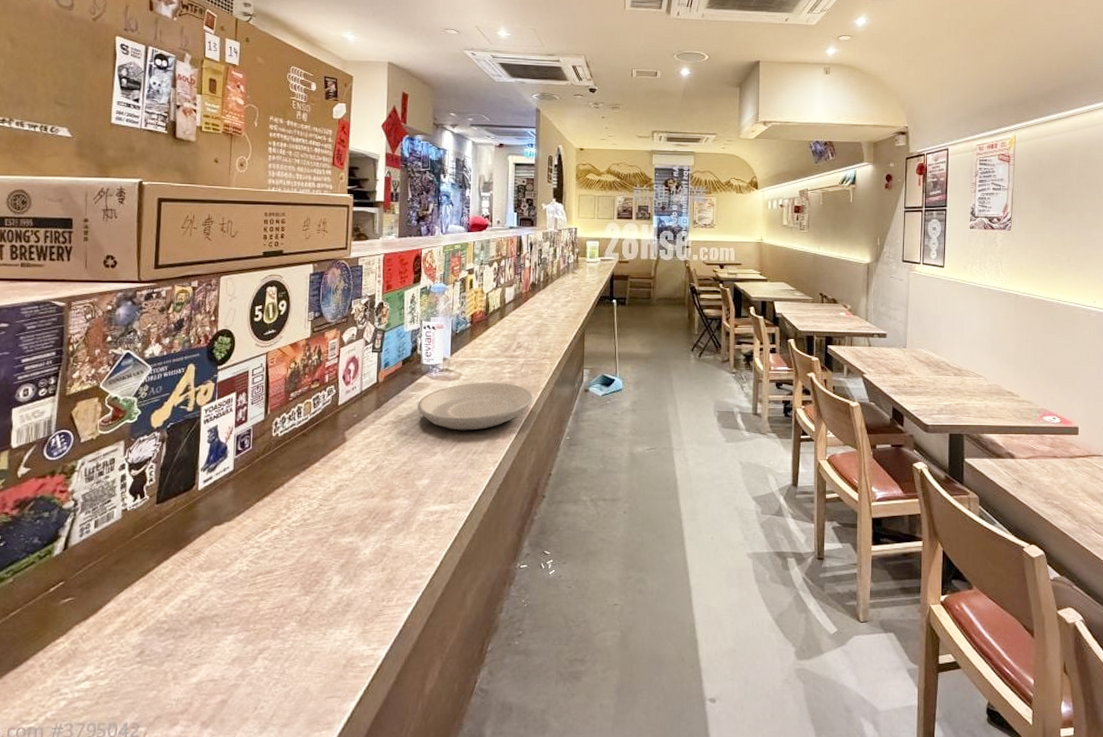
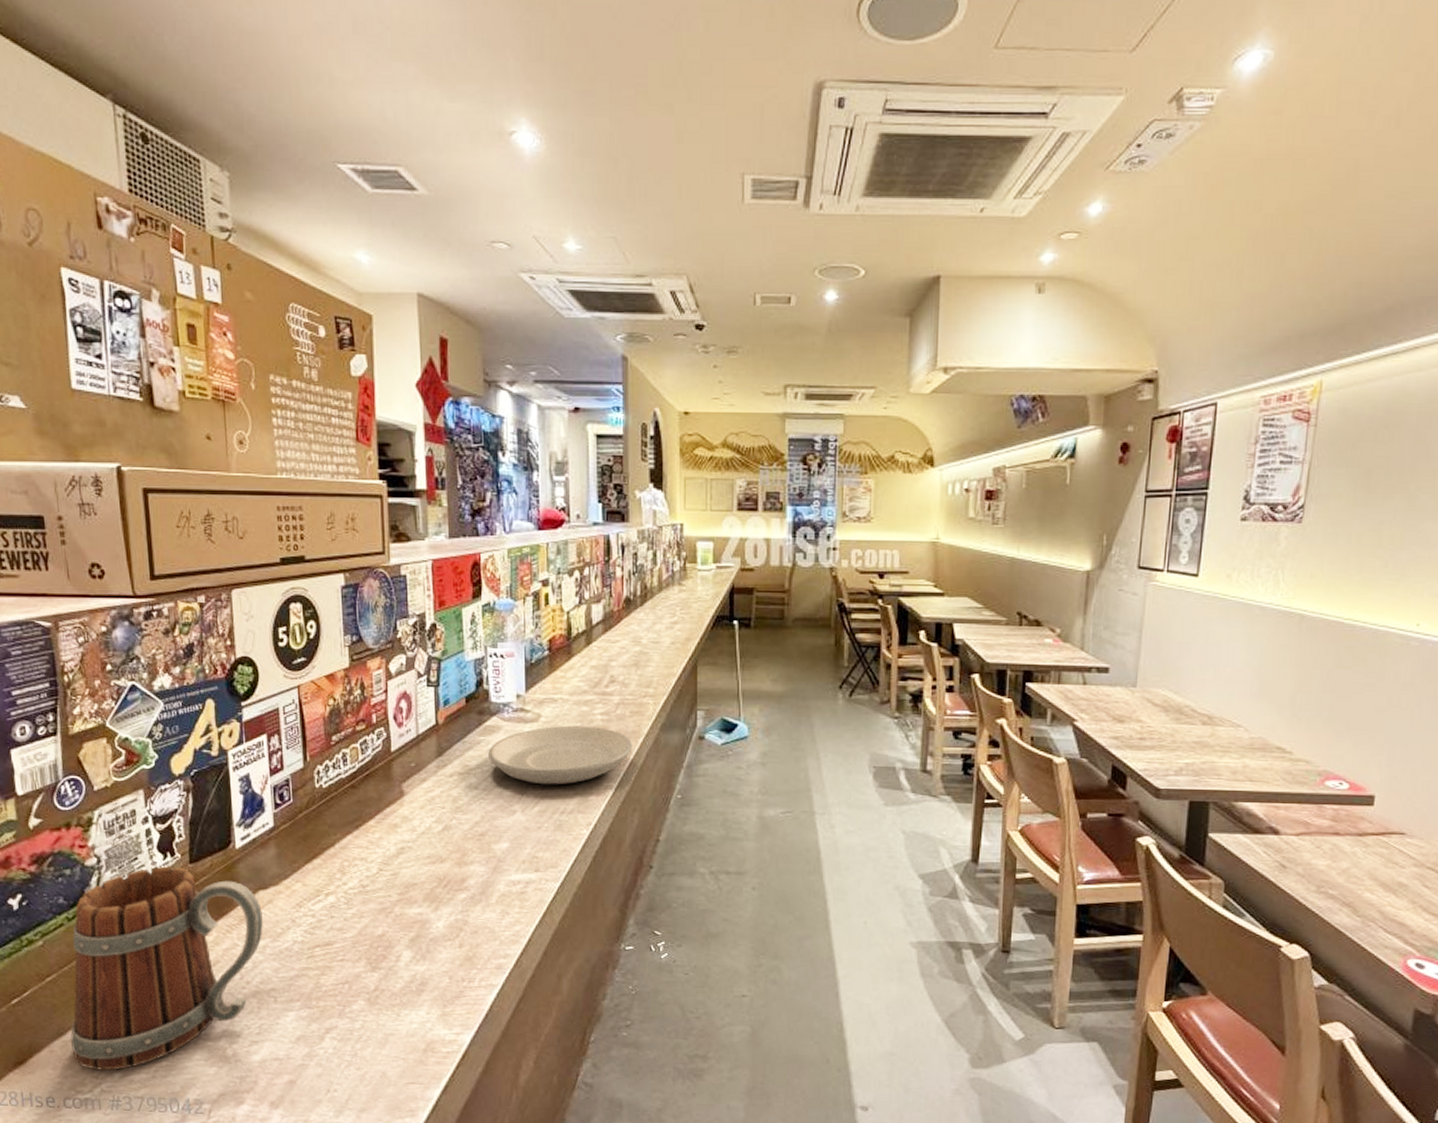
beer mug: none [24,507,215,699] -> present [70,866,263,1071]

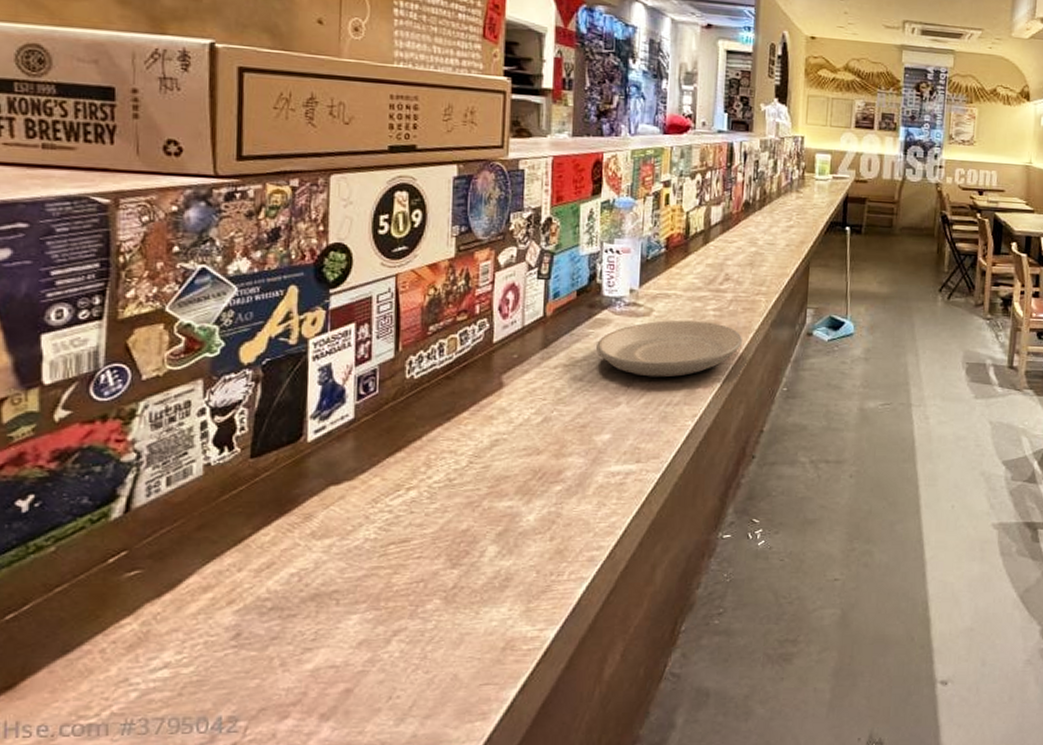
beer mug: present [70,866,263,1071] -> none [78,461,332,691]

